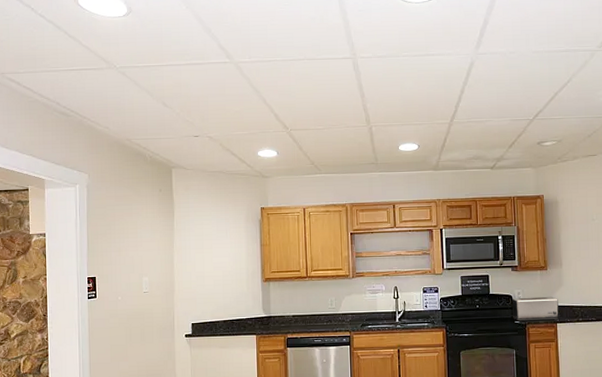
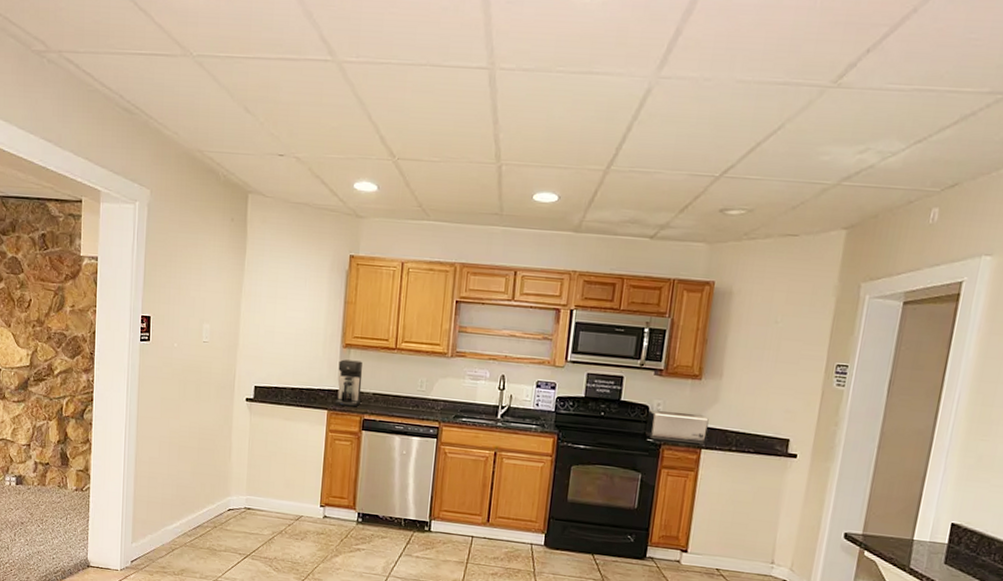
coffee maker: none [261,291,283,330] -> present [334,359,363,407]

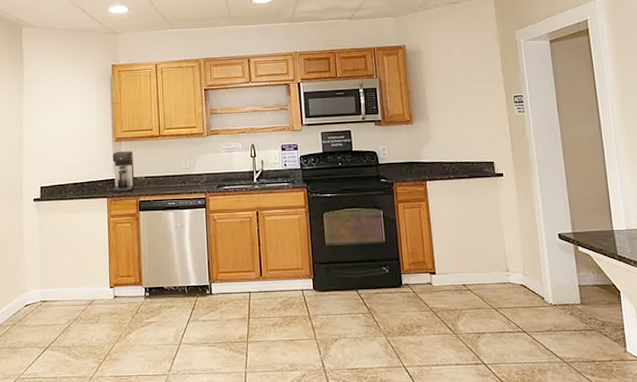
toaster: present [645,409,709,445] -> none [377,152,428,180]

